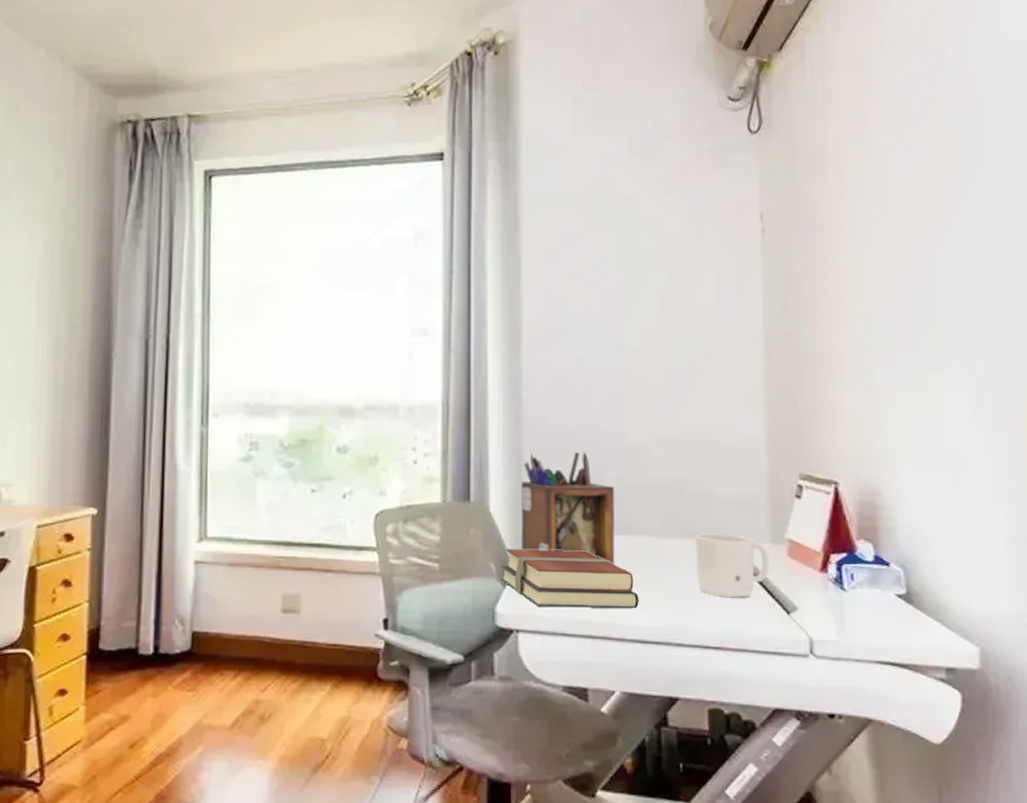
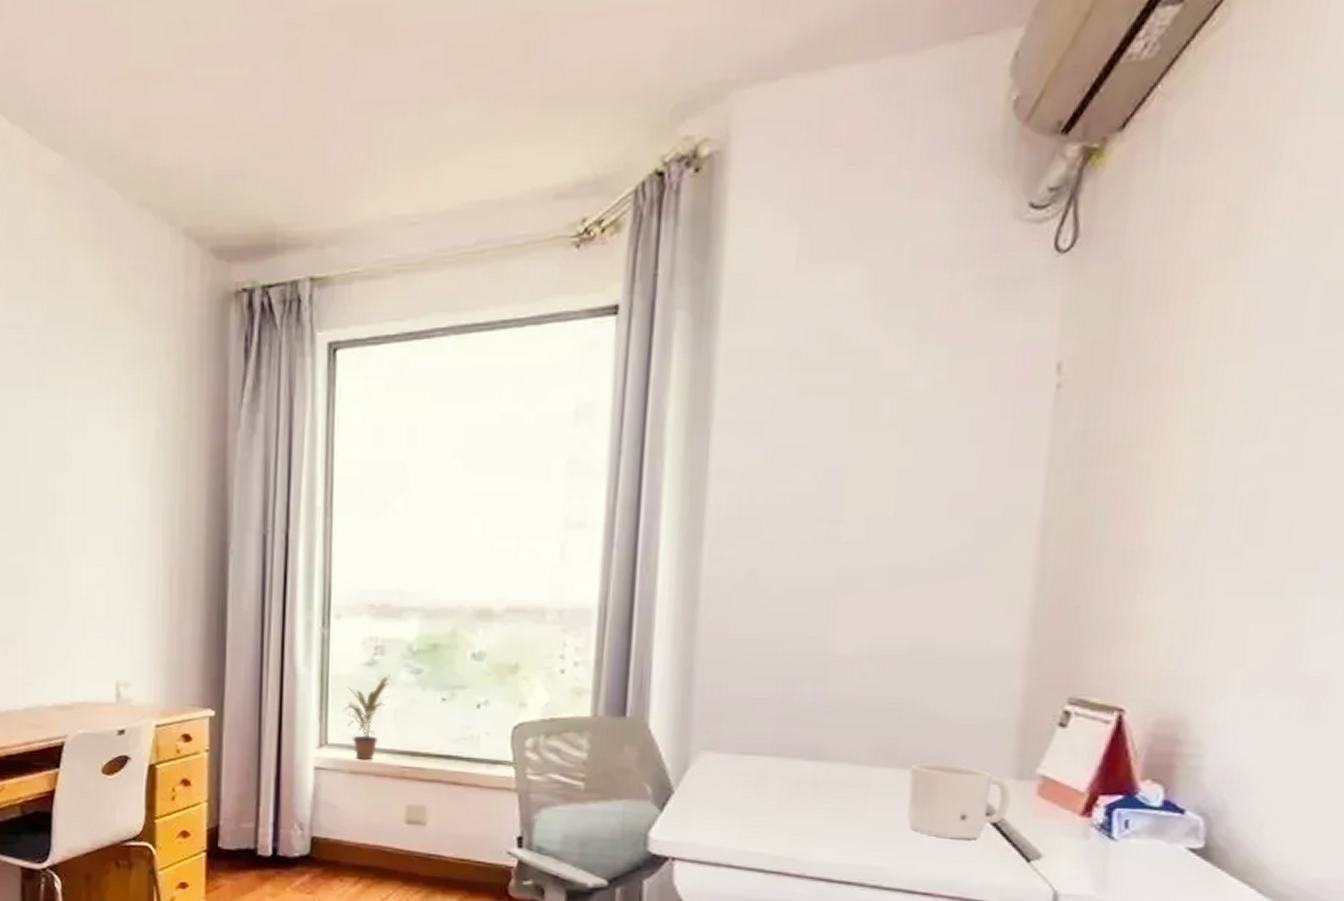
potted plant: none [221,469,265,551] -> present [343,675,390,759]
books: present [501,549,639,609] -> none [657,770,829,844]
desk organizer: present [521,452,615,564] -> none [685,664,809,794]

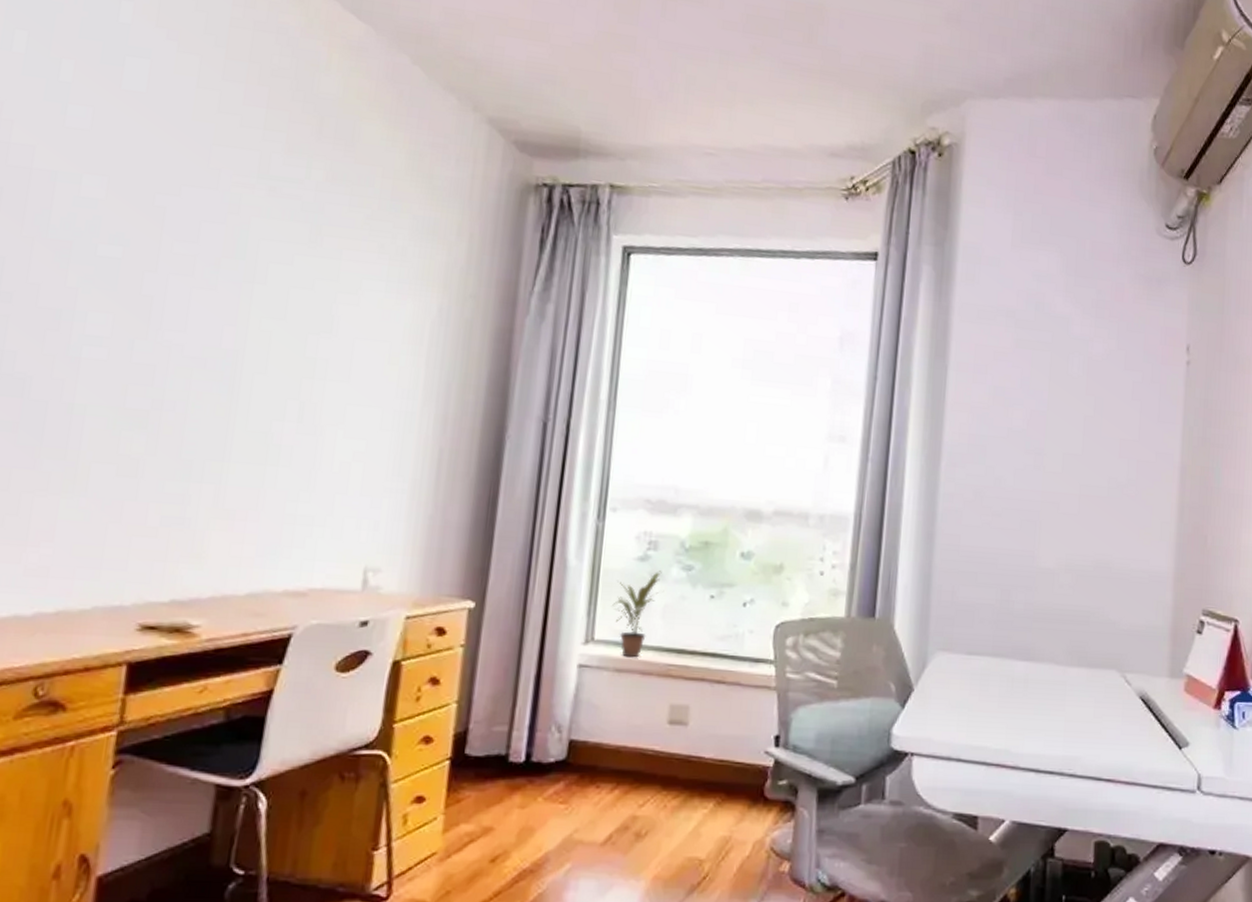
mug: present [907,763,1011,840] -> none [1094,664,1166,731]

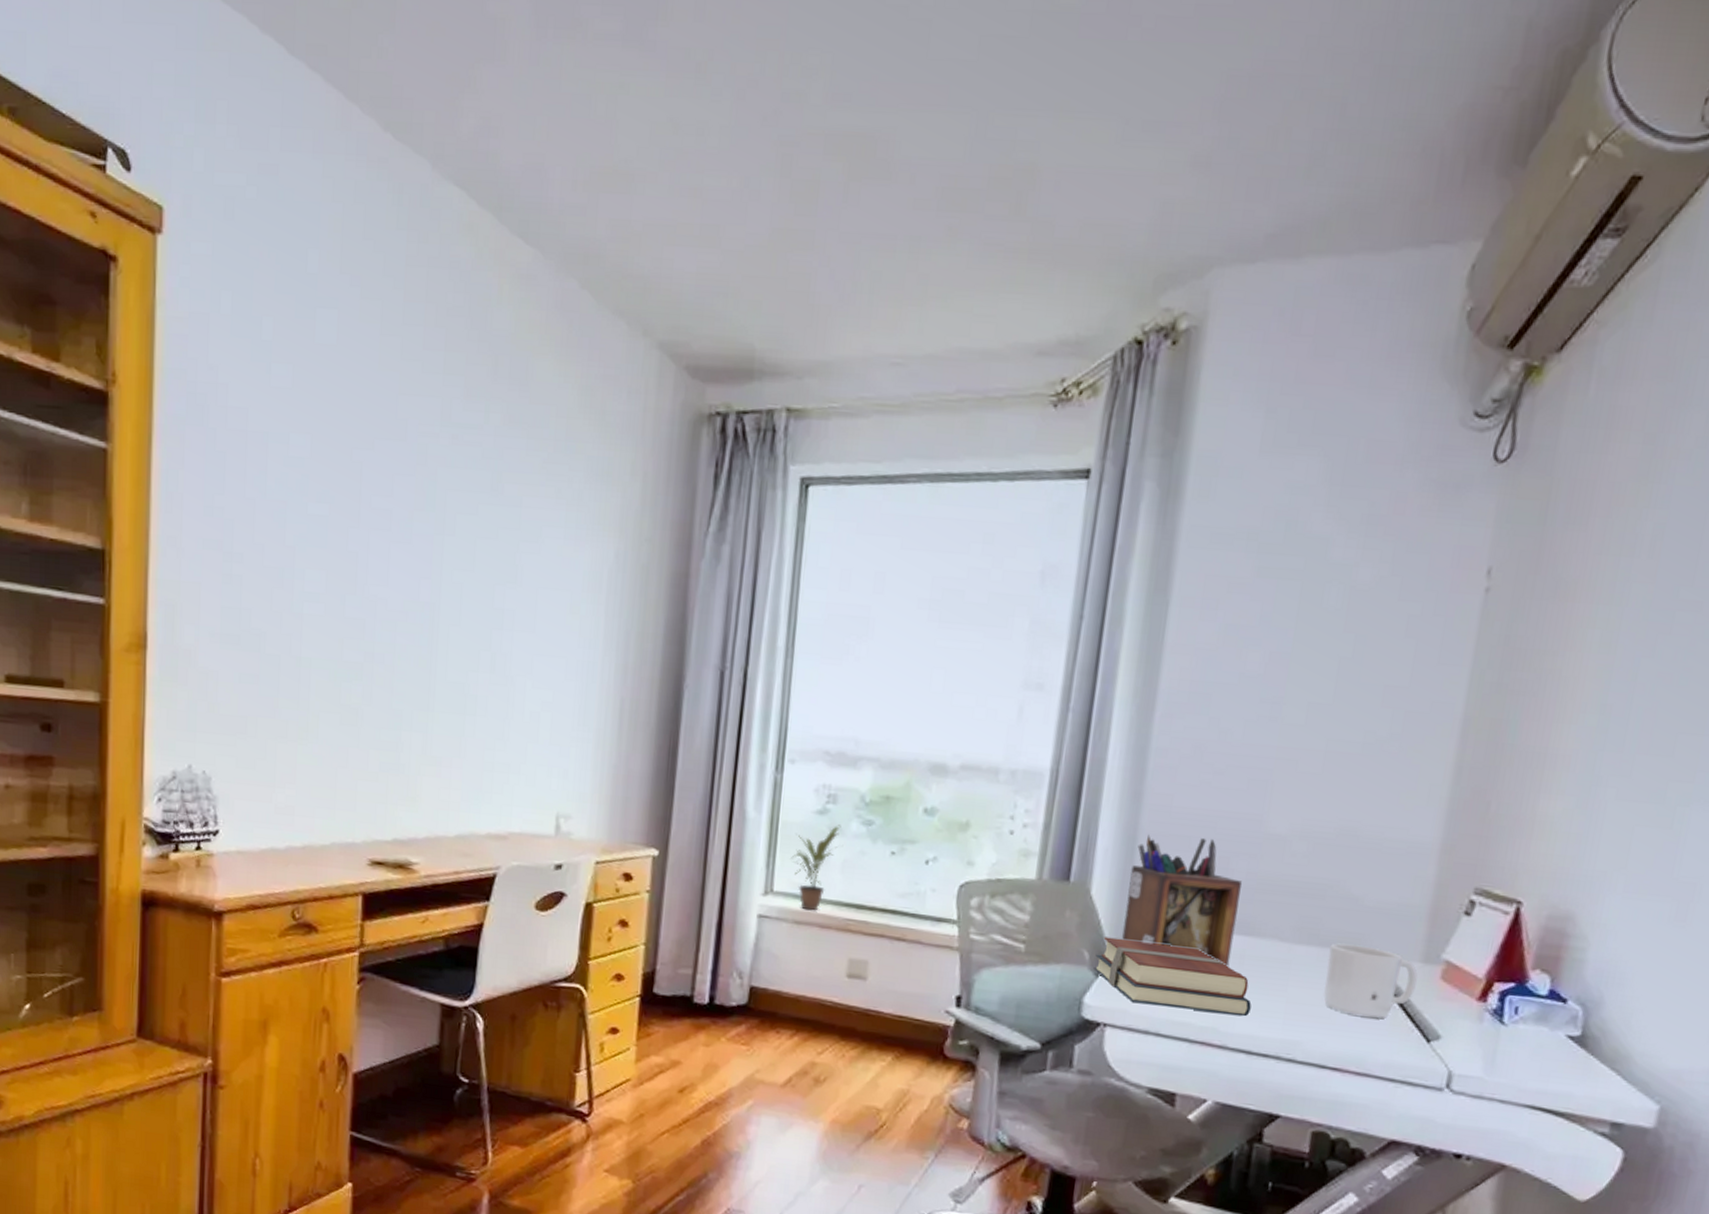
books: none [900,669,1037,737] -> present [1093,936,1252,1017]
desk organizer: none [923,572,1021,691] -> present [1122,834,1242,967]
mug: none [1094,664,1166,731] -> present [1323,943,1417,1019]

